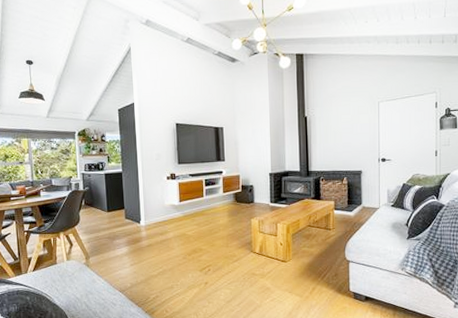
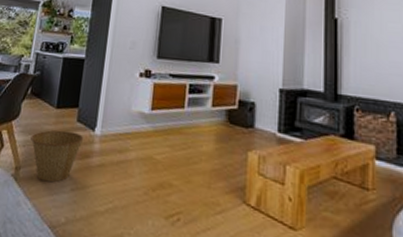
basket: none [92,226,133,263] -> present [30,130,84,183]

